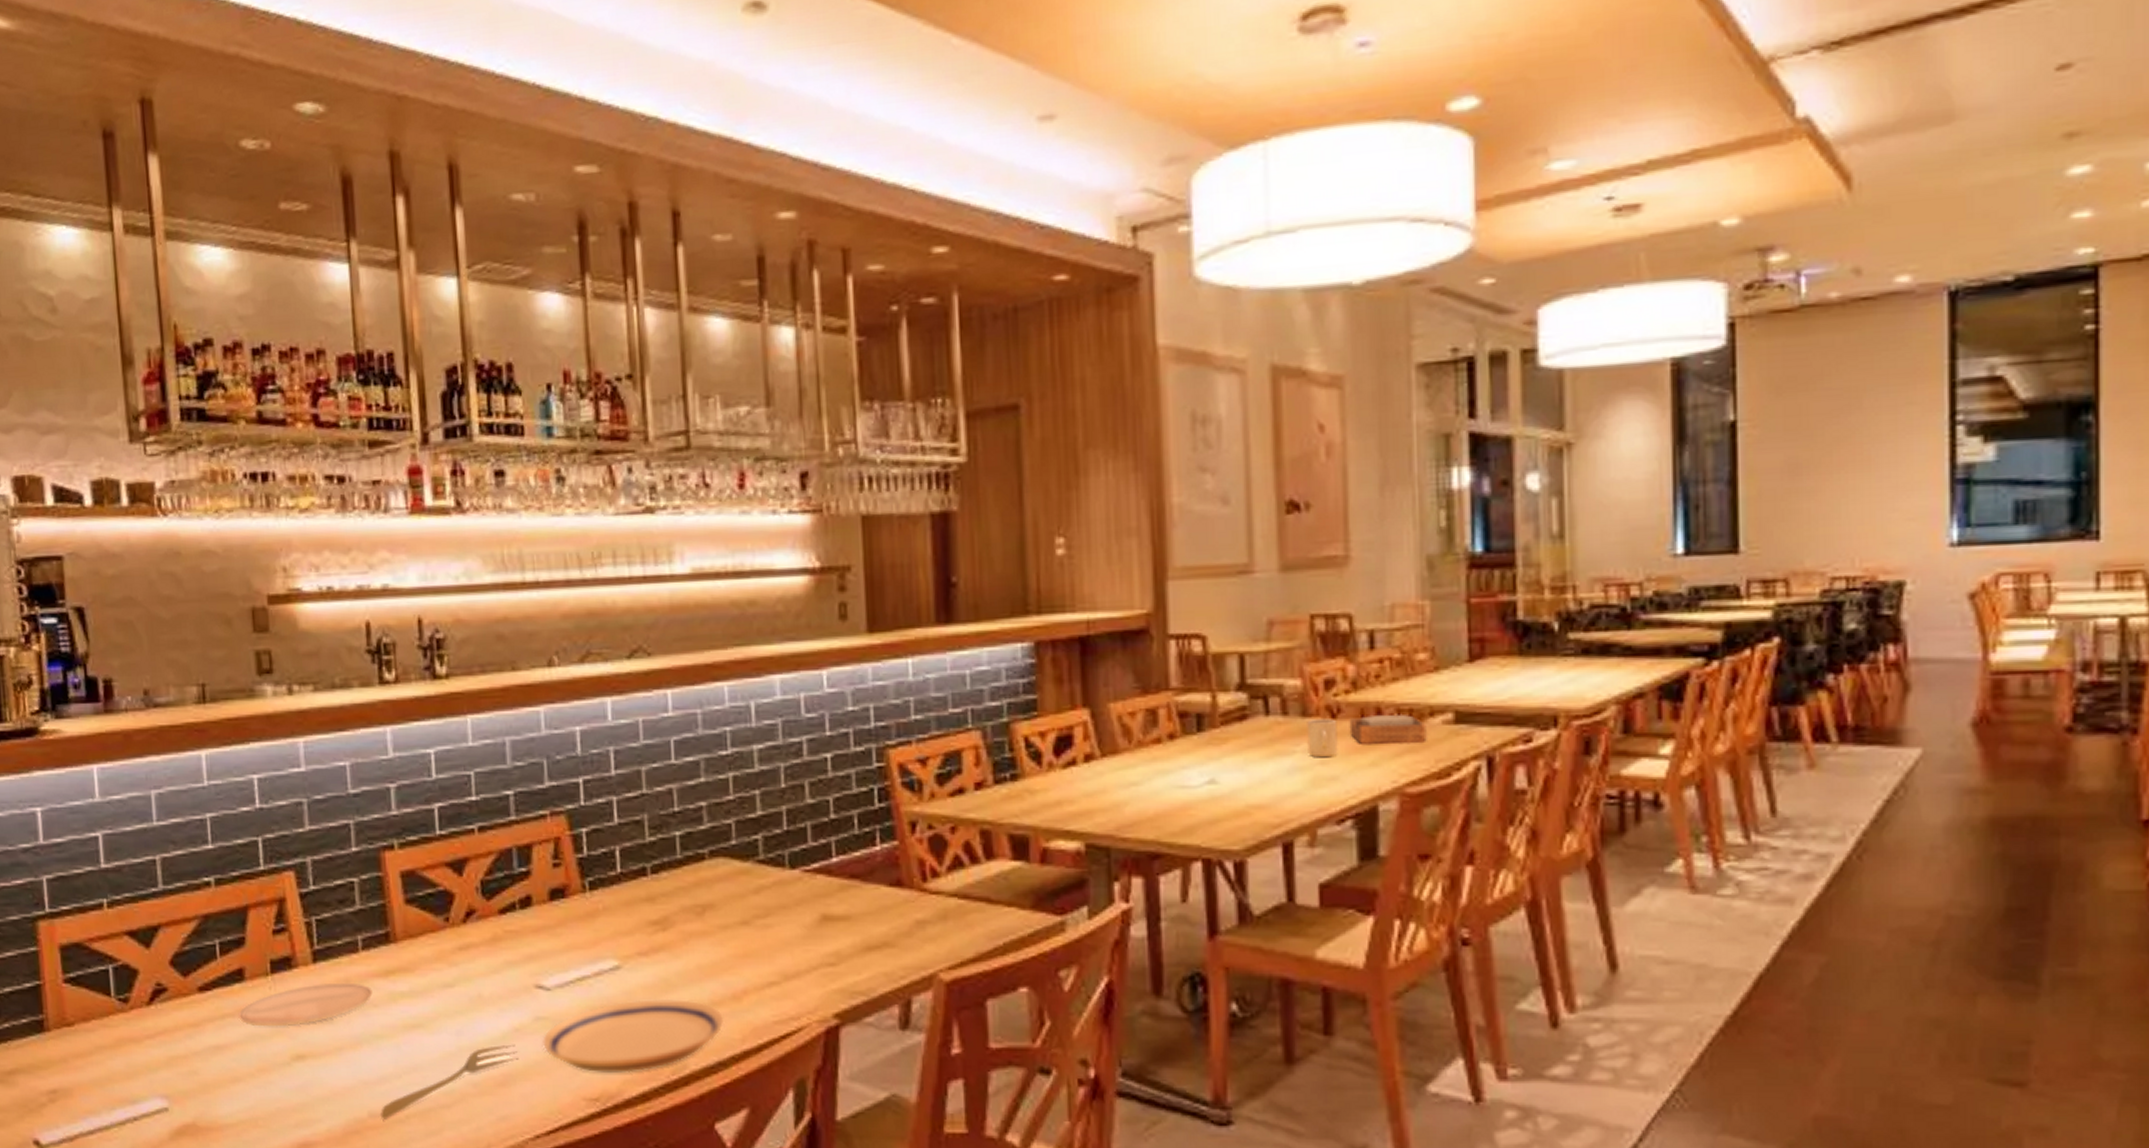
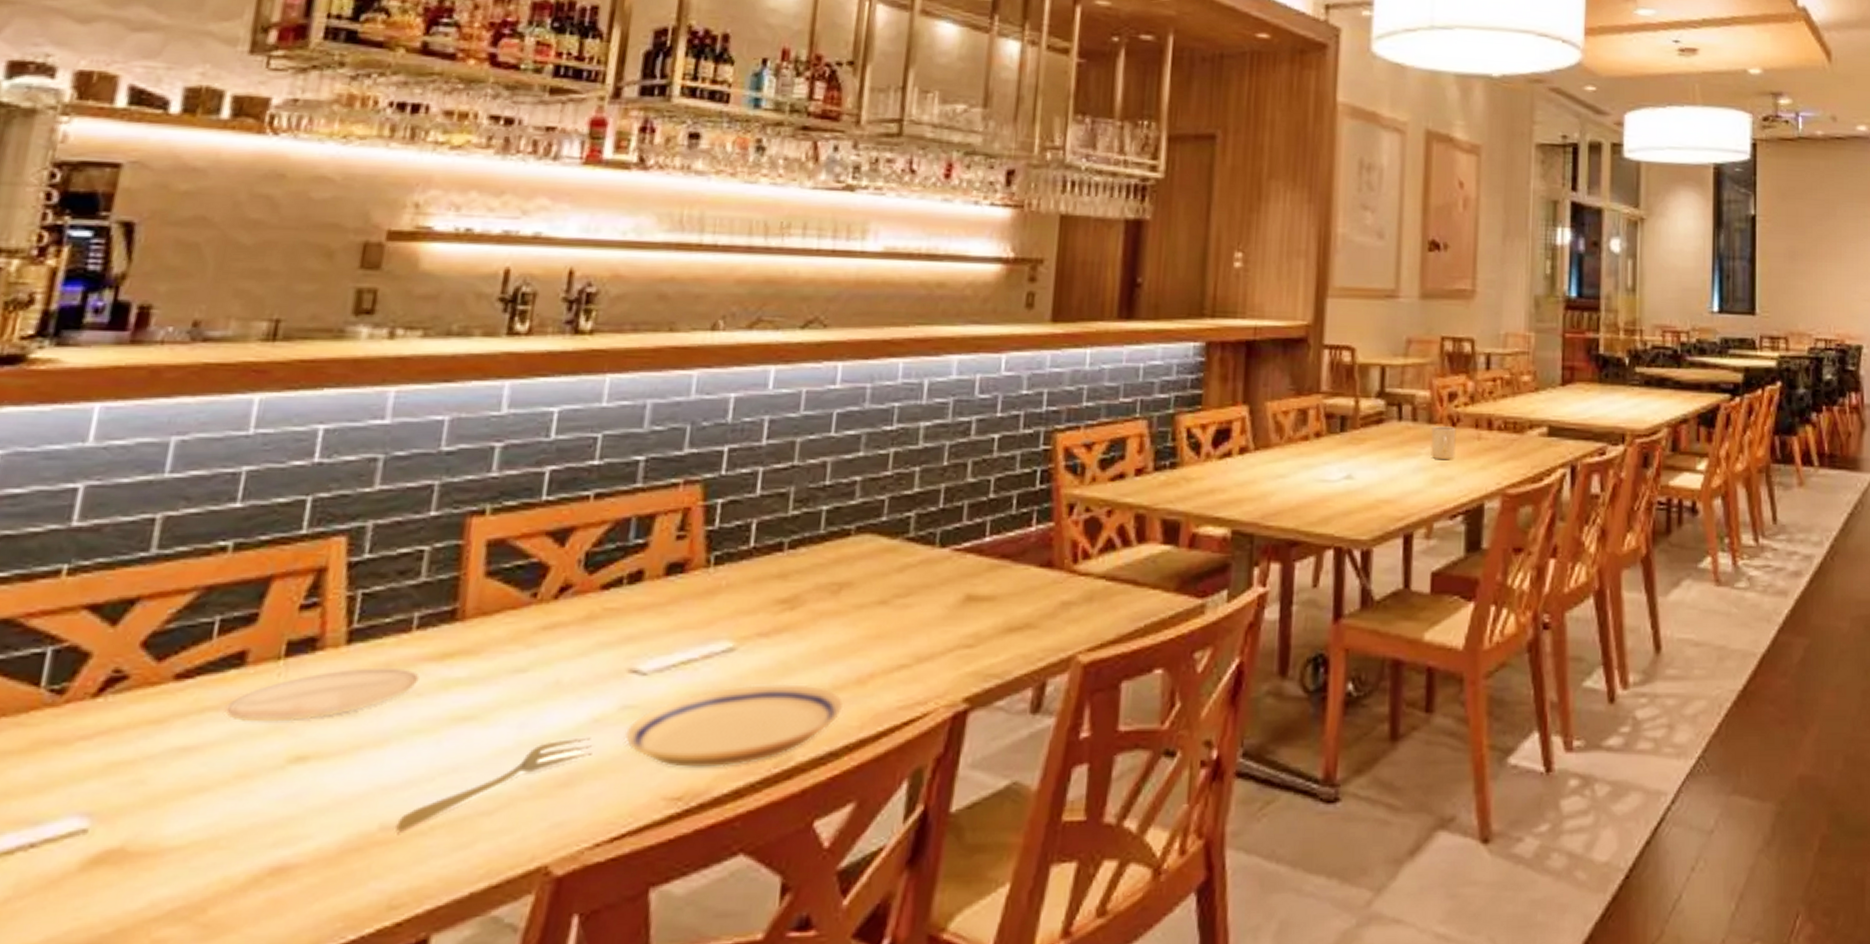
napkin holder: present [1349,713,1427,746] -> none [1465,425,1526,452]

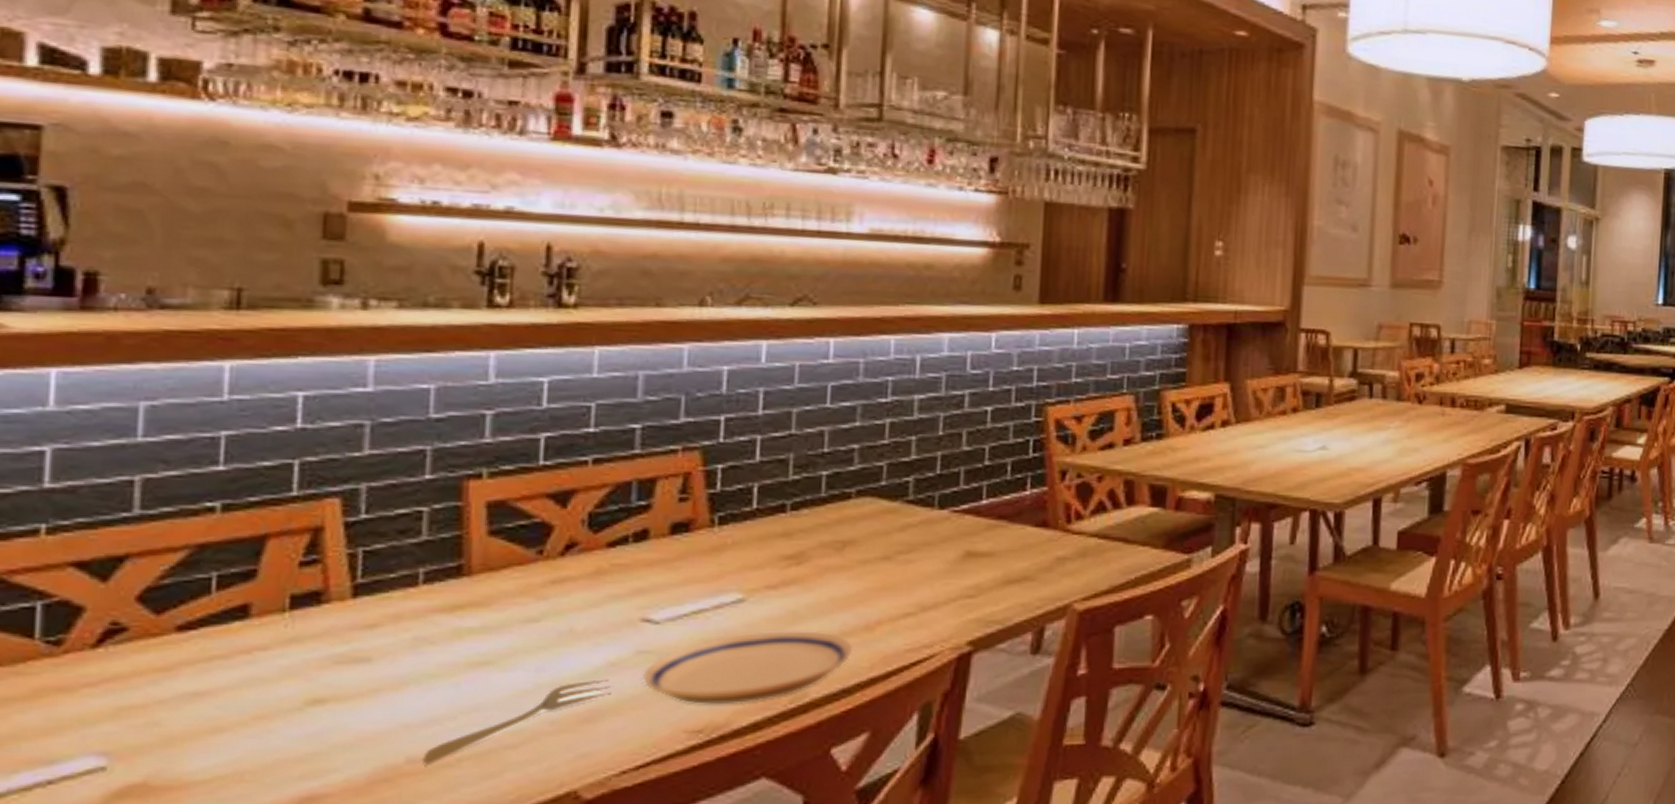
plate: present [224,667,420,722] -> none [233,618,431,669]
cup: present [1431,426,1456,460] -> none [1399,403,1423,434]

